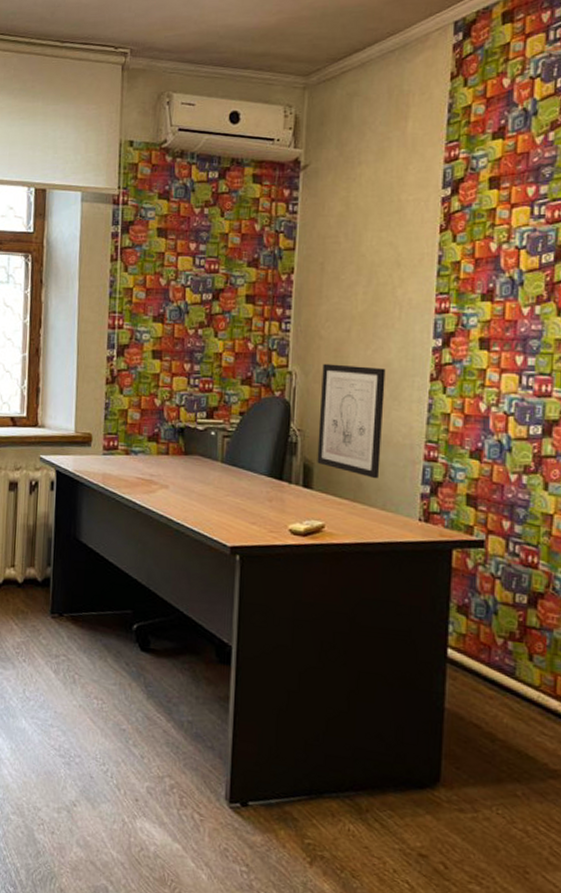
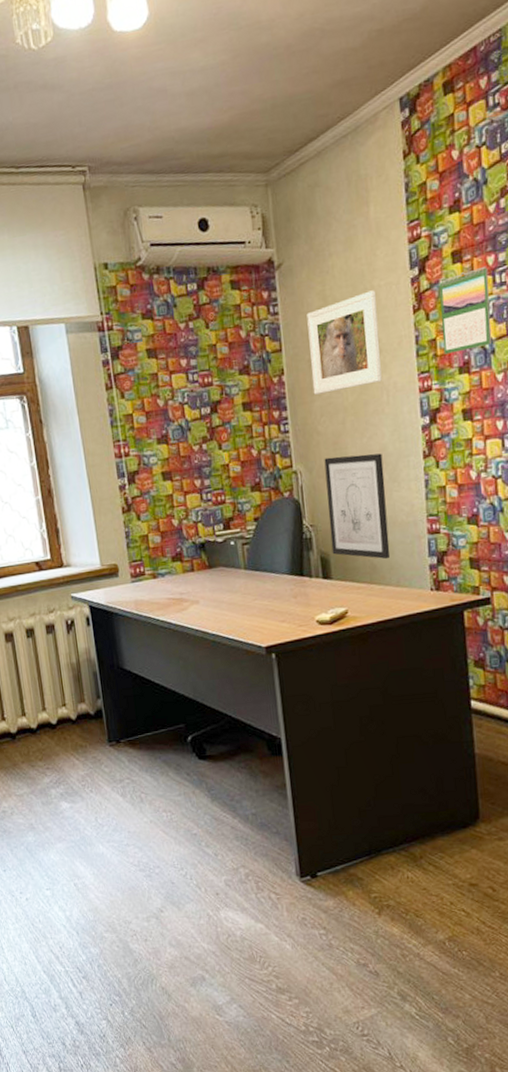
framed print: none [321,204,402,299] -> present [307,290,382,395]
calendar: none [467,196,527,279] -> present [439,266,492,355]

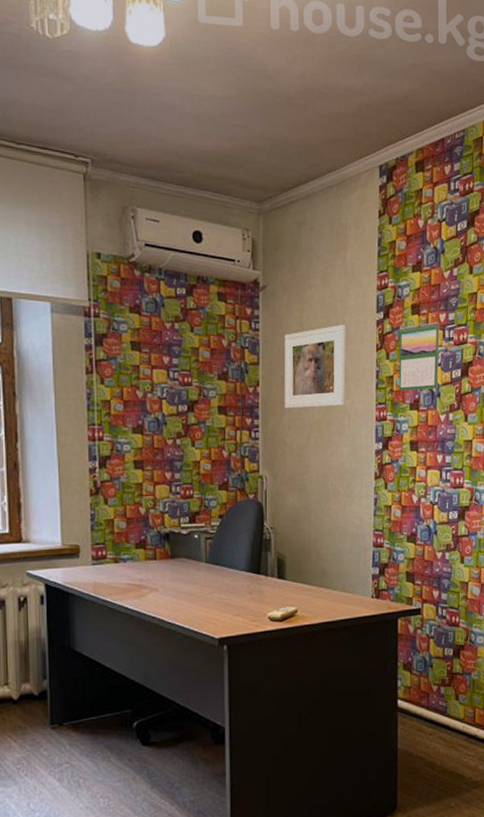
wall art: present [324,453,391,560] -> none [288,467,340,566]

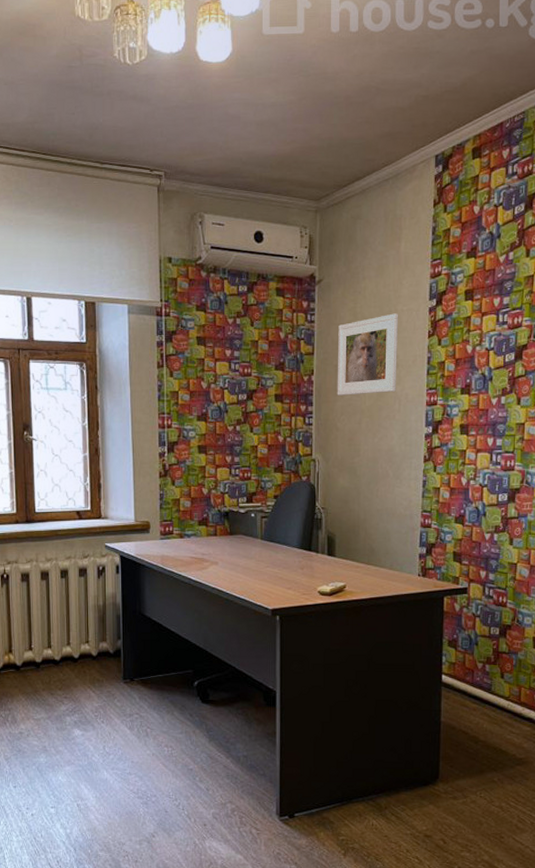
calendar: present [399,321,440,391] -> none [450,306,494,376]

